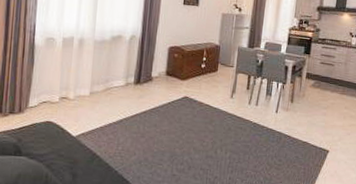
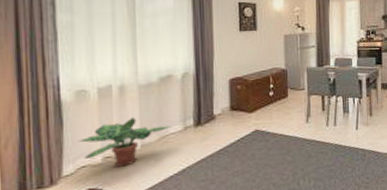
potted plant: none [43,67,116,108] -> present [78,116,172,167]

